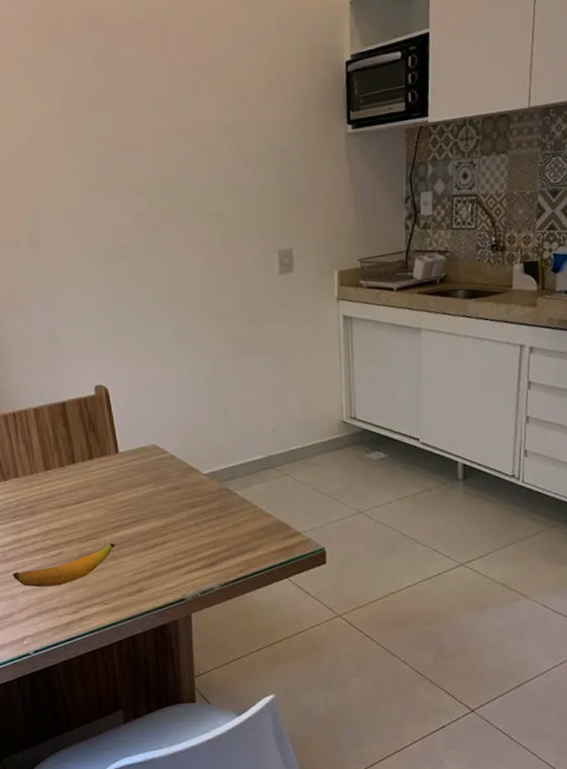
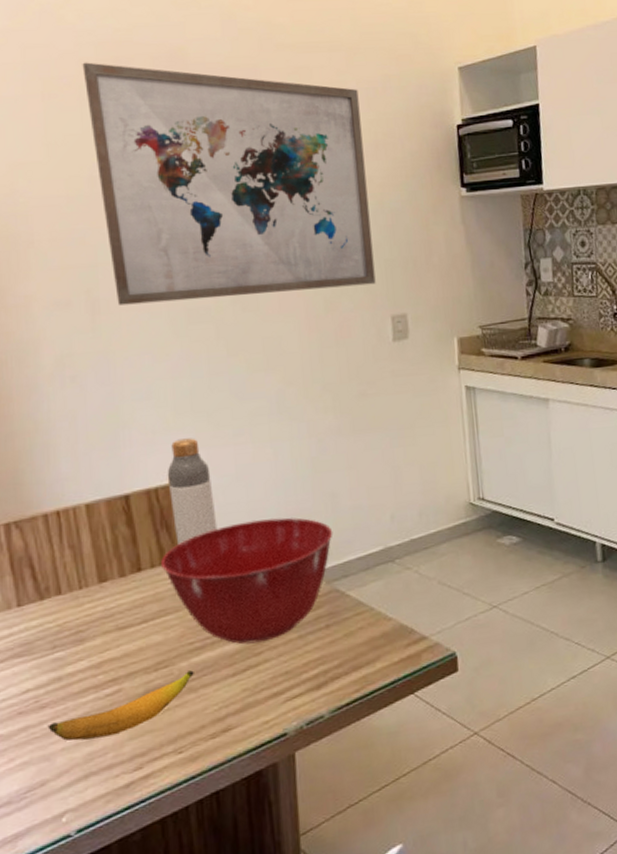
wall art: none [21,28,266,245] -> present [82,62,376,305]
mixing bowl: none [90,426,224,527] -> present [161,517,333,645]
bottle: none [93,357,132,444] -> present [167,438,218,545]

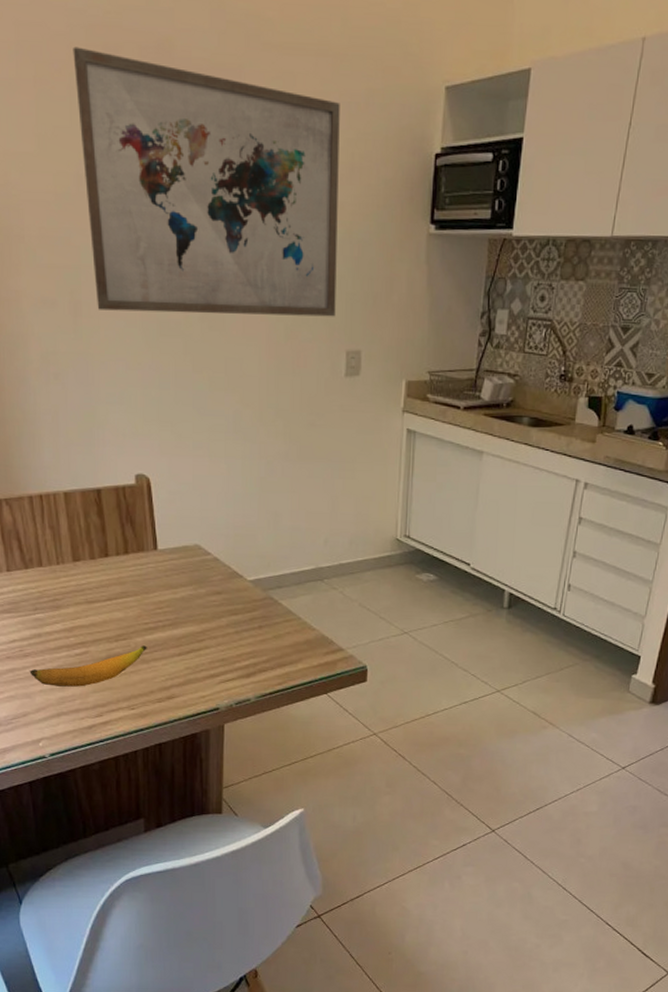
mixing bowl: present [161,517,333,645] -> none [125,527,273,632]
bottle: present [167,438,218,545] -> none [133,444,174,539]

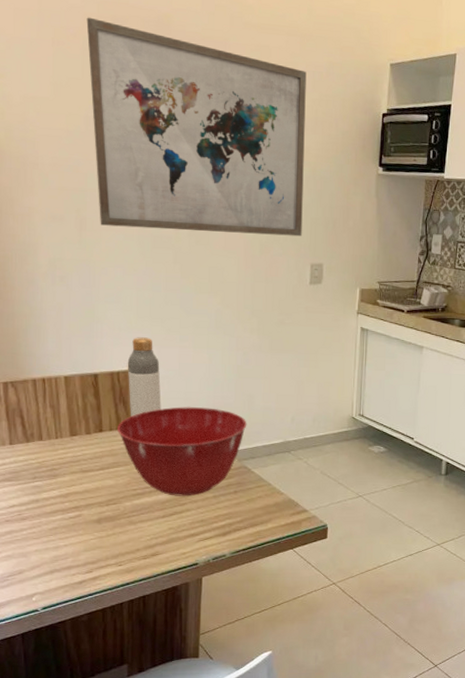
banana: present [29,645,147,687] -> none [26,509,135,546]
mixing bowl: none [125,527,273,632] -> present [117,407,247,496]
bottle: none [133,444,174,539] -> present [127,337,162,416]

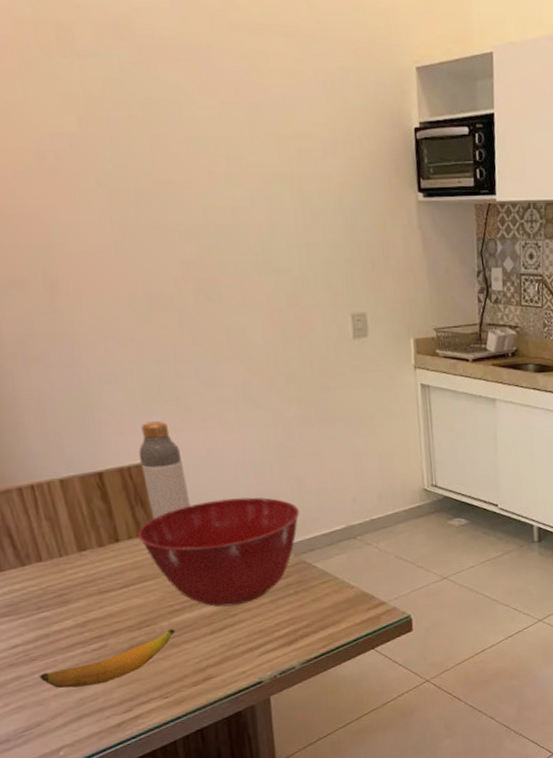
banana: none [26,509,135,546] -> present [39,629,175,689]
wall art: present [86,17,307,237] -> none [18,21,336,288]

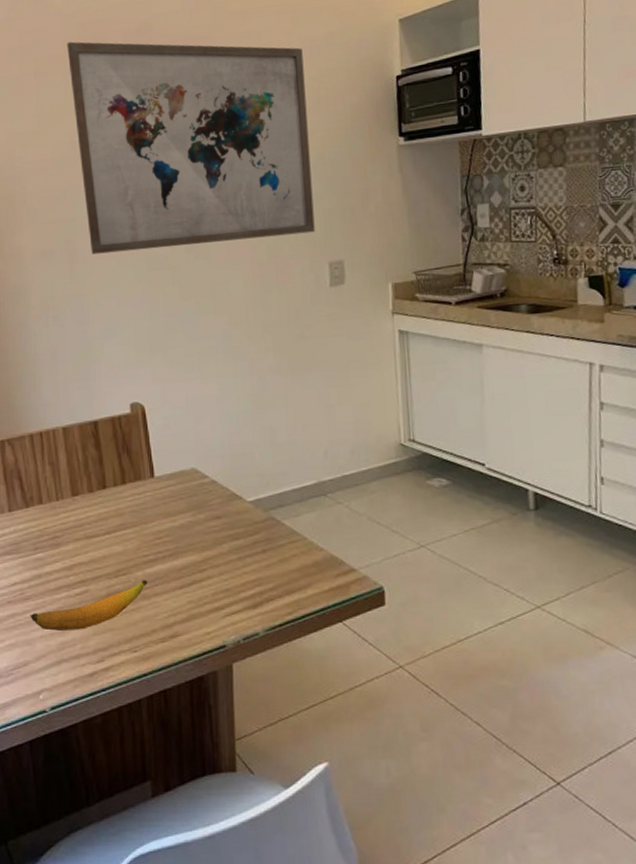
wall art: none [18,21,336,288] -> present [67,41,315,254]
bottle: present [138,421,191,519] -> none [128,372,170,467]
mixing bowl: present [138,497,300,607] -> none [122,448,271,561]

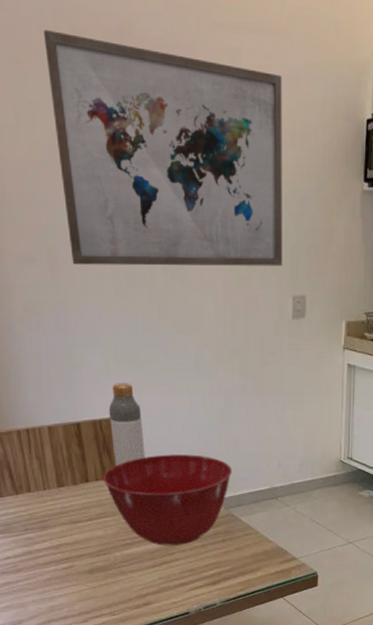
banana: present [30,580,148,631] -> none [22,559,125,597]
mixing bowl: none [122,448,271,561] -> present [103,454,233,546]
bottle: none [128,372,170,467] -> present [108,383,145,466]

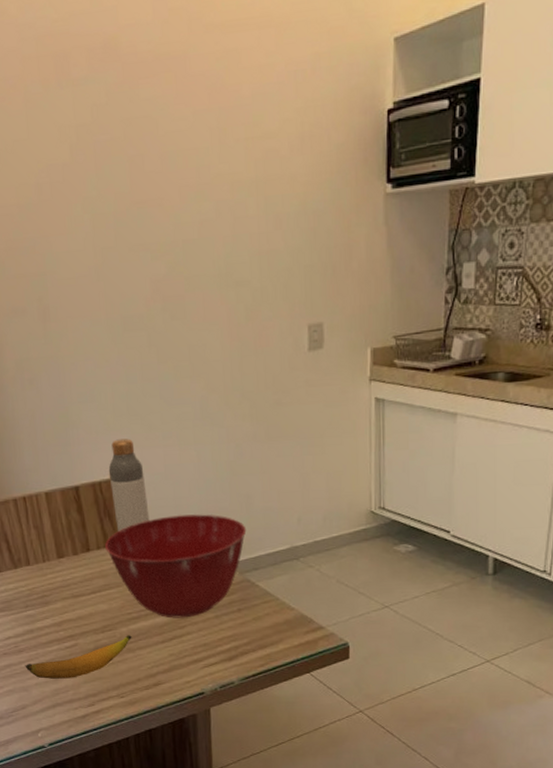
banana: none [22,559,125,597] -> present [25,635,132,679]
wall art: present [43,29,282,266] -> none [25,59,295,313]

